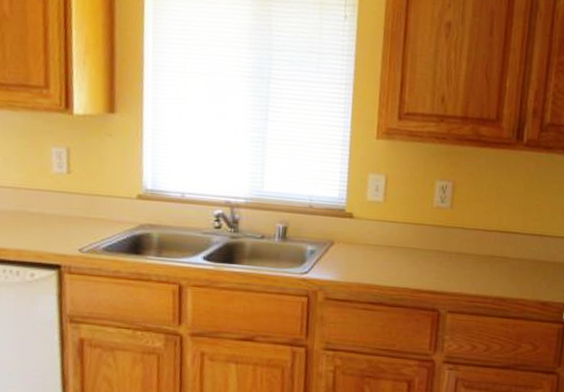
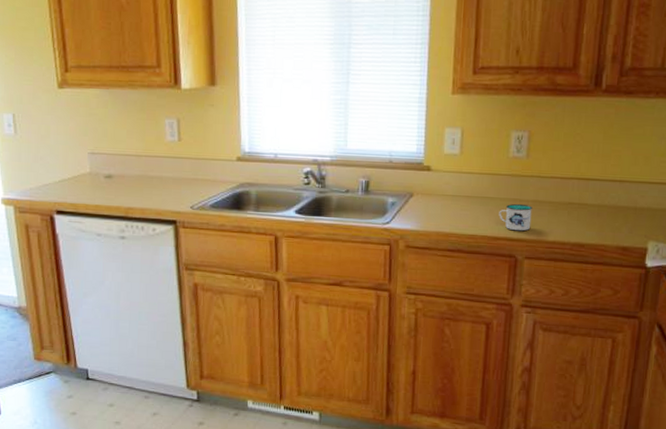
mug: none [422,255,456,284] -> present [499,204,532,231]

